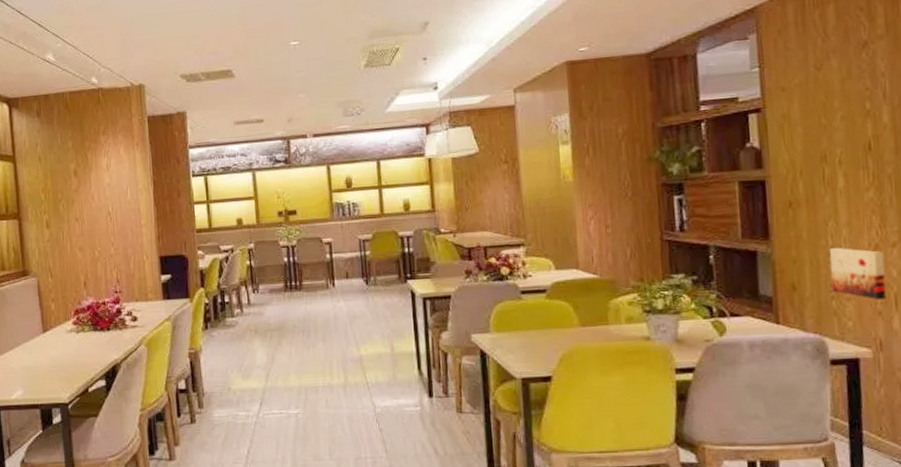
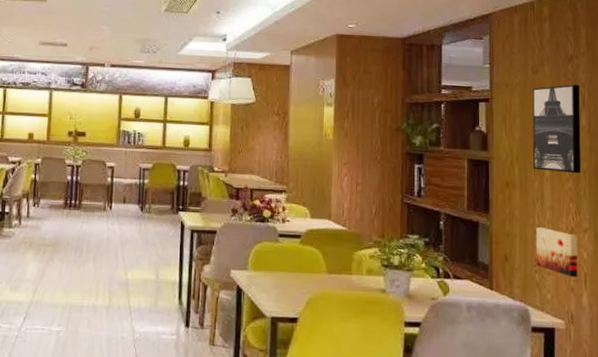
wall art: none [816,75,885,183] -> present [532,84,581,174]

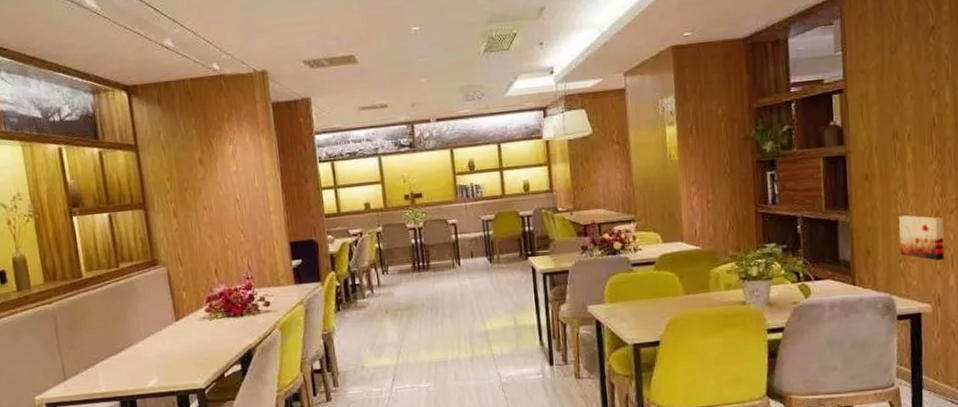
wall art: present [532,84,581,174] -> none [890,58,946,157]

